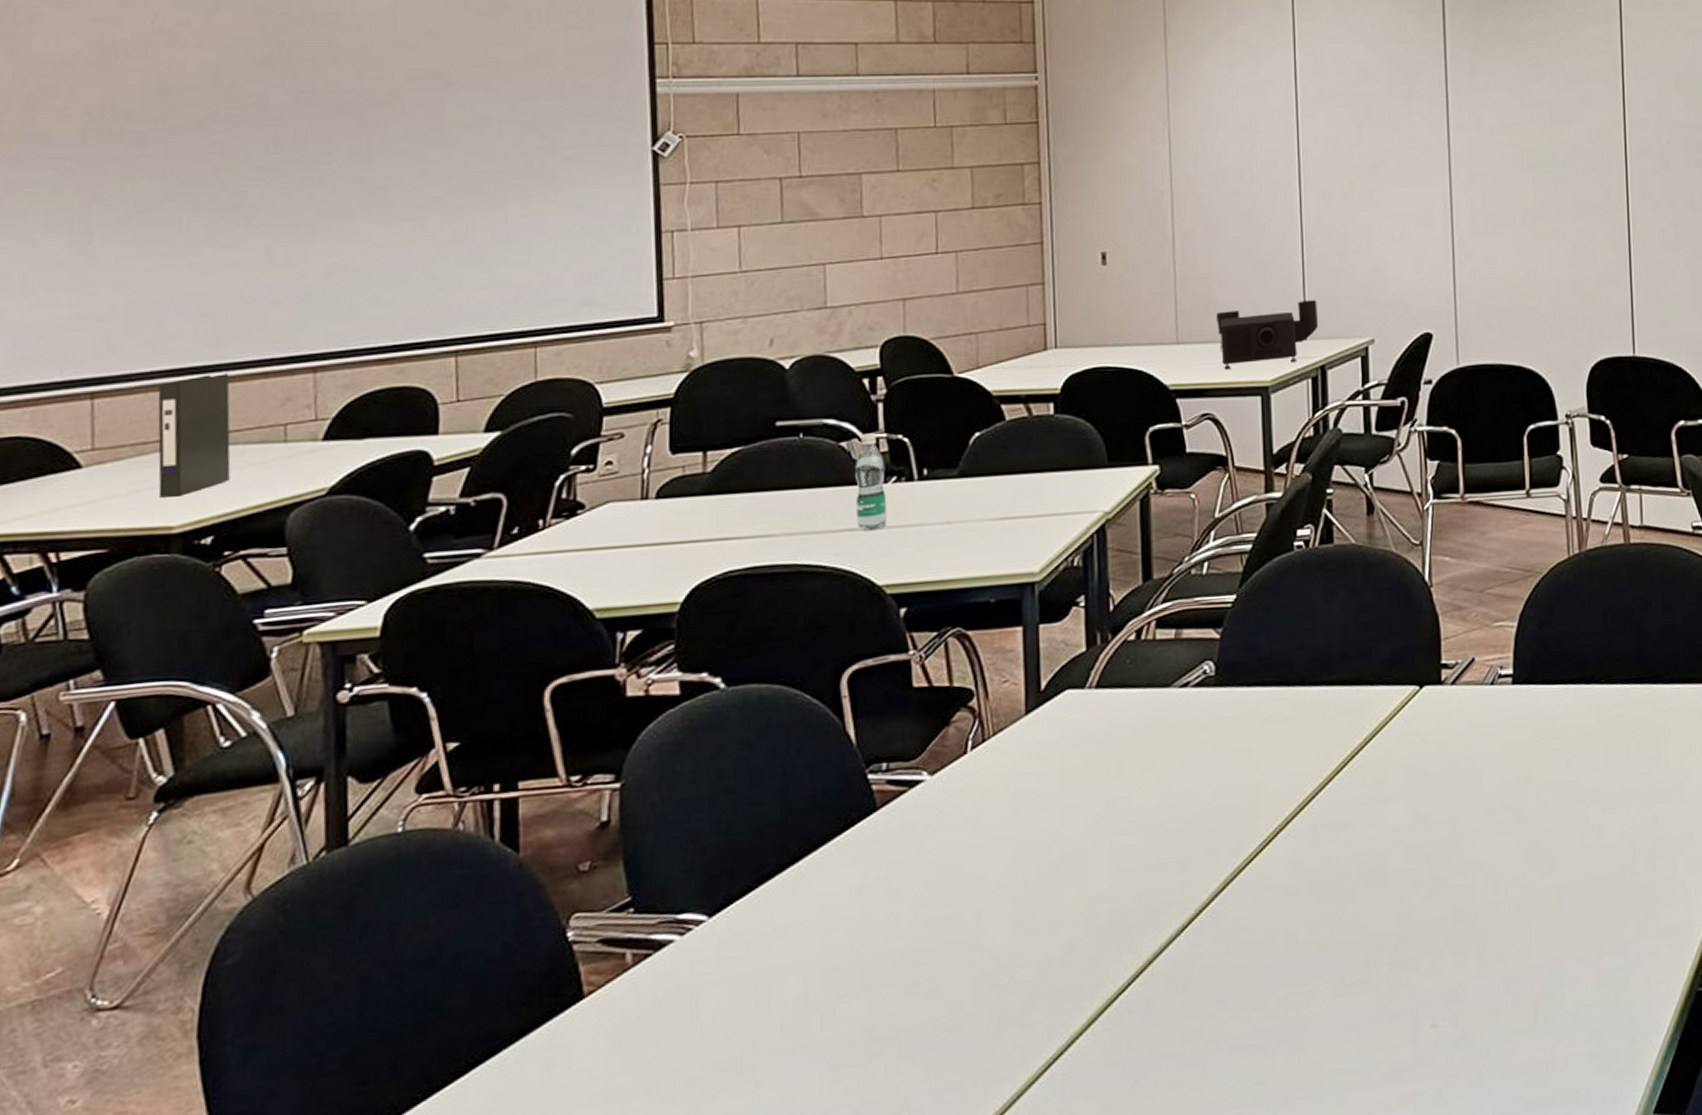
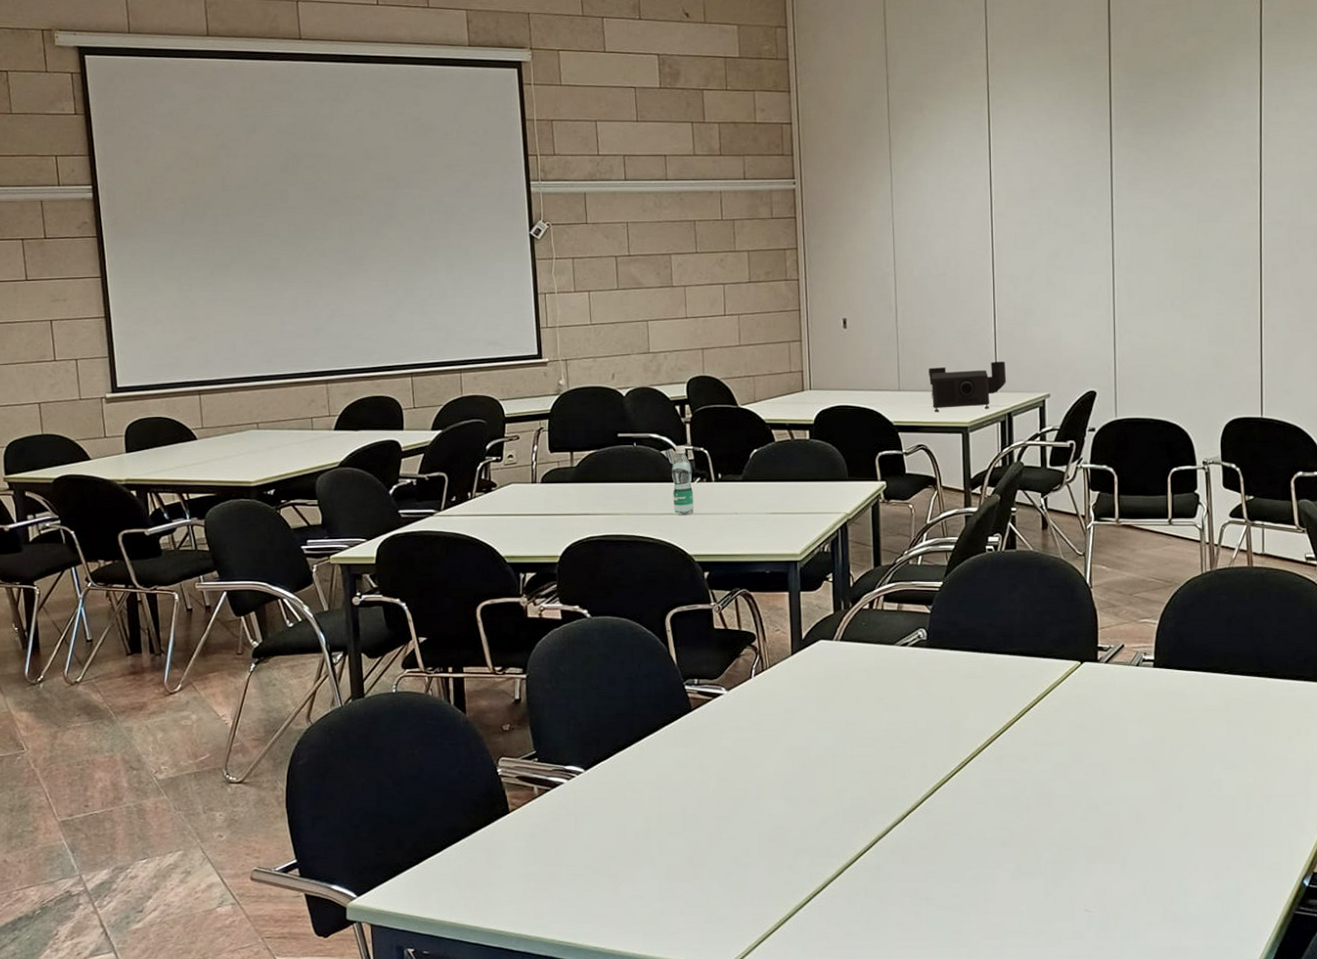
binder: present [157,373,231,498] -> none [237,382,282,462]

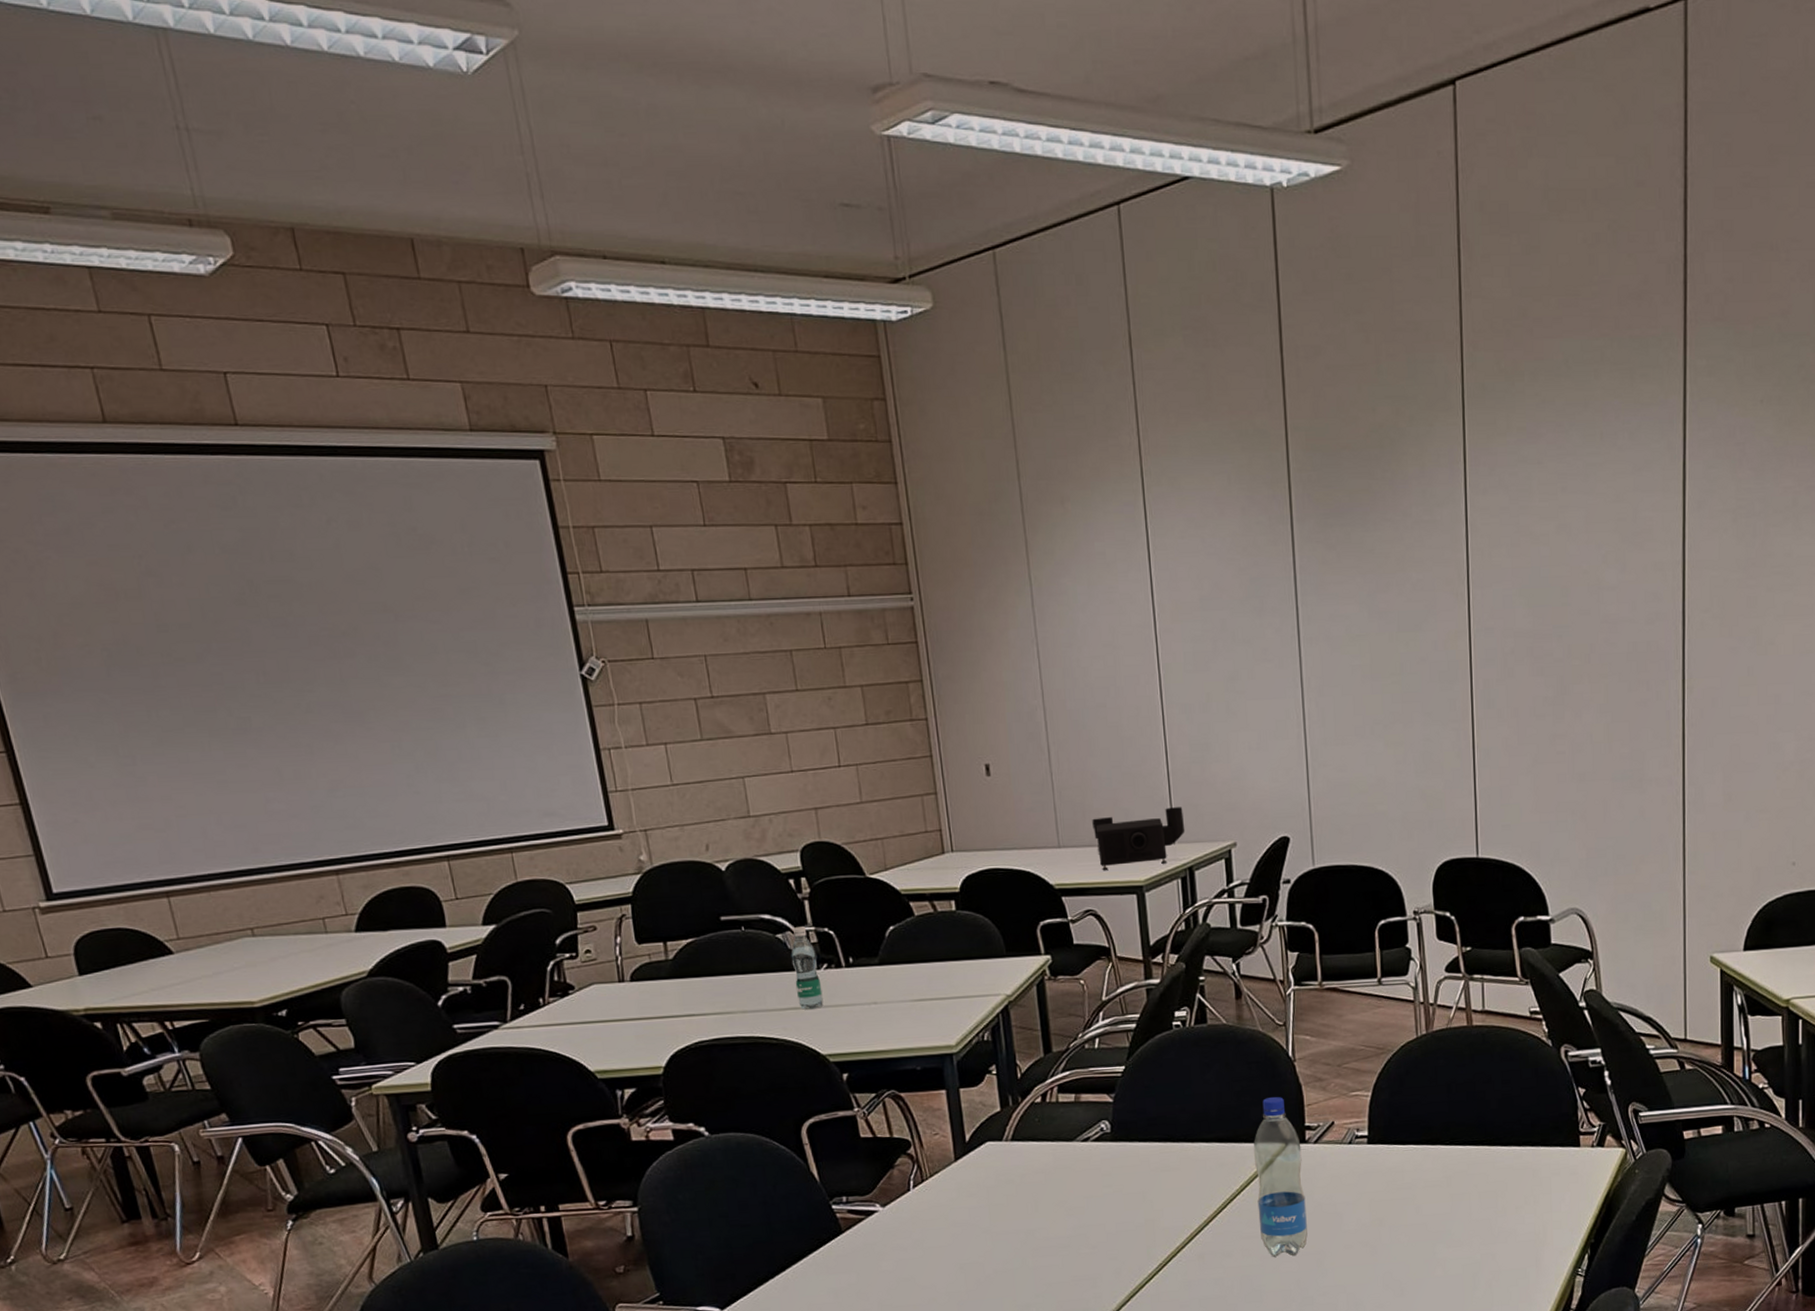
bottle: none [1050,619,1095,765] -> present [1253,1097,1308,1257]

